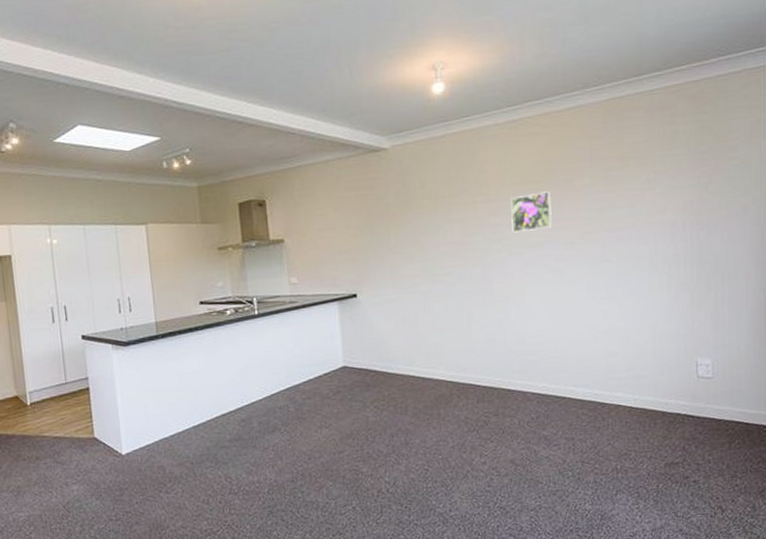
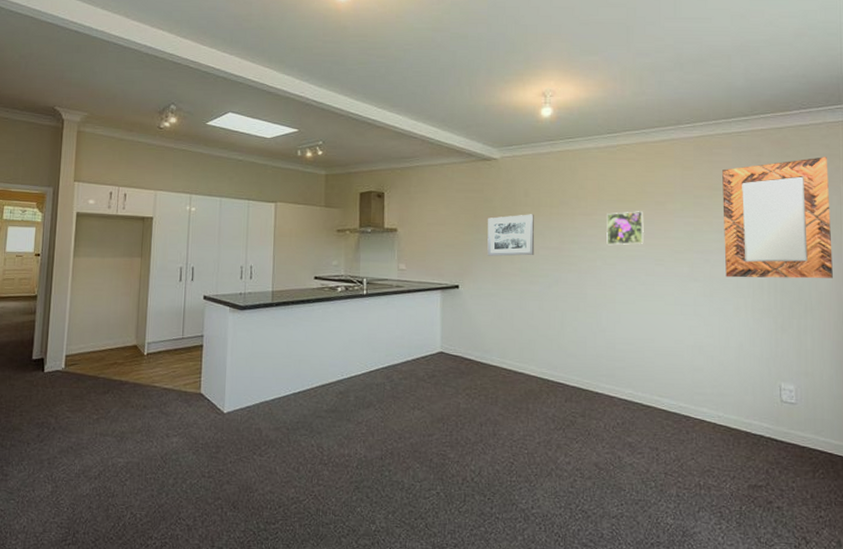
wall art: none [382,207,436,259] -> present [487,214,535,256]
home mirror: none [634,109,751,255] -> present [722,157,833,279]

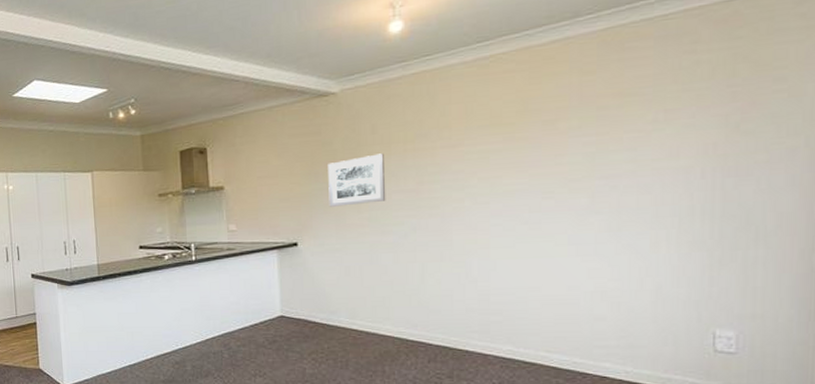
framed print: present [607,211,644,246] -> none [477,134,527,181]
home mirror: present [722,157,833,279] -> none [638,31,803,206]

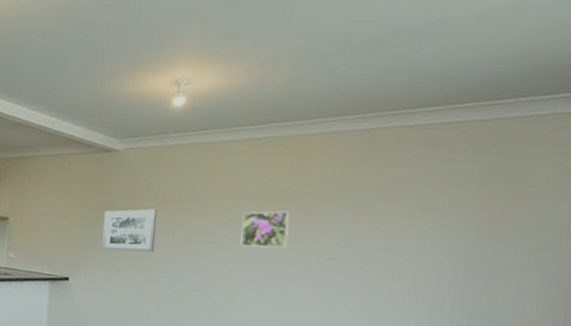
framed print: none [477,134,527,181] -> present [240,211,290,248]

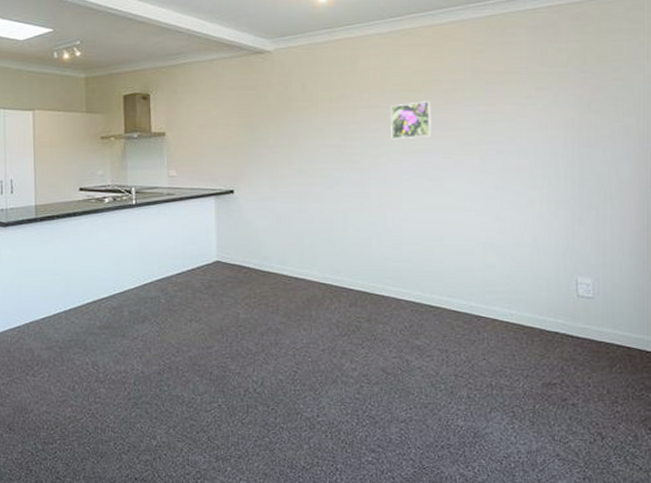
wall art: present [101,209,157,253] -> none [263,110,314,157]

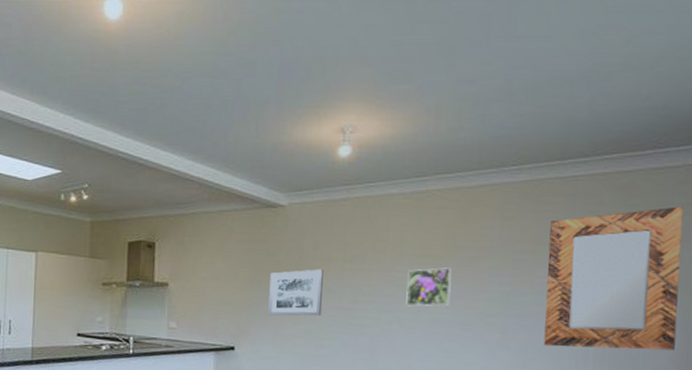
wall art: none [263,110,314,157] -> present [268,269,324,316]
home mirror: none [516,32,635,168] -> present [543,206,683,350]

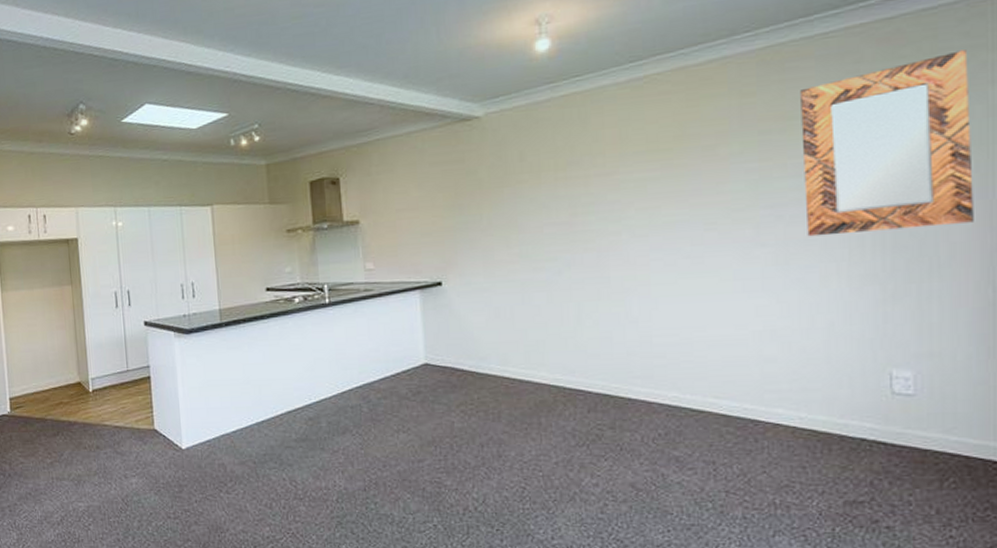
wall art: present [268,269,324,316] -> none [473,182,537,242]
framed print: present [406,267,452,307] -> none [633,161,687,212]

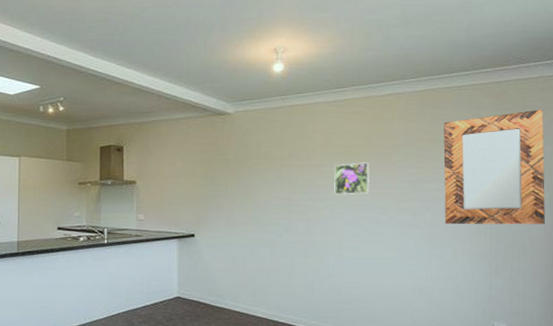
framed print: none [633,161,687,212] -> present [334,162,370,195]

